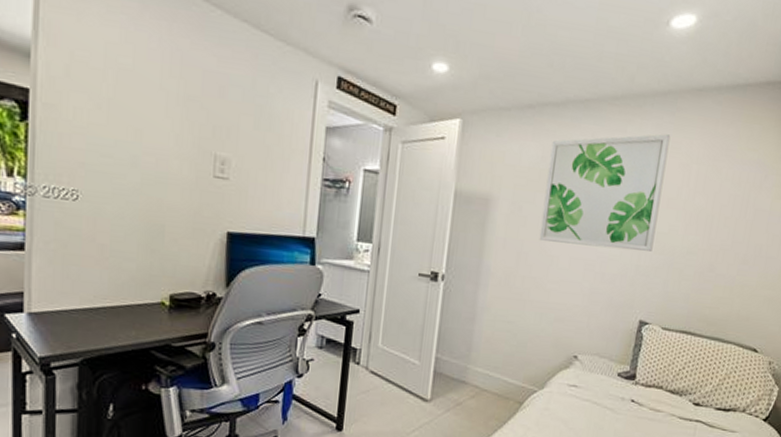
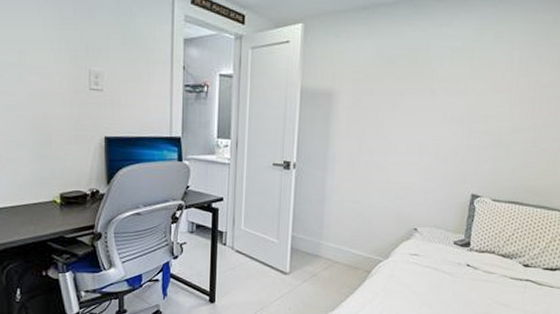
wall art: present [539,134,671,251] -> none [378,25,494,133]

